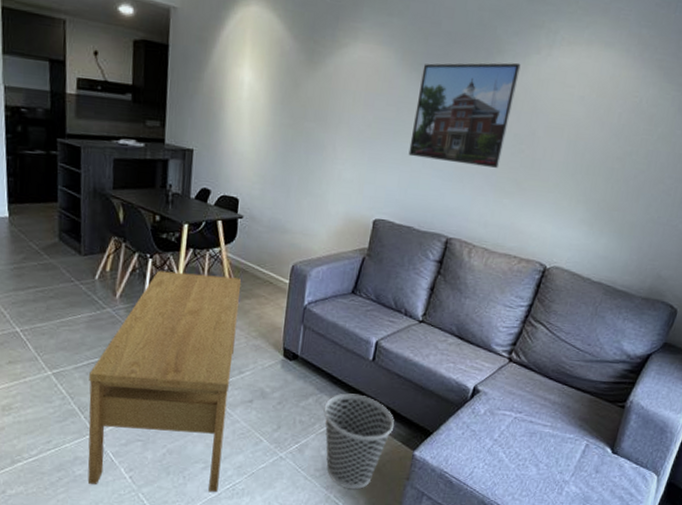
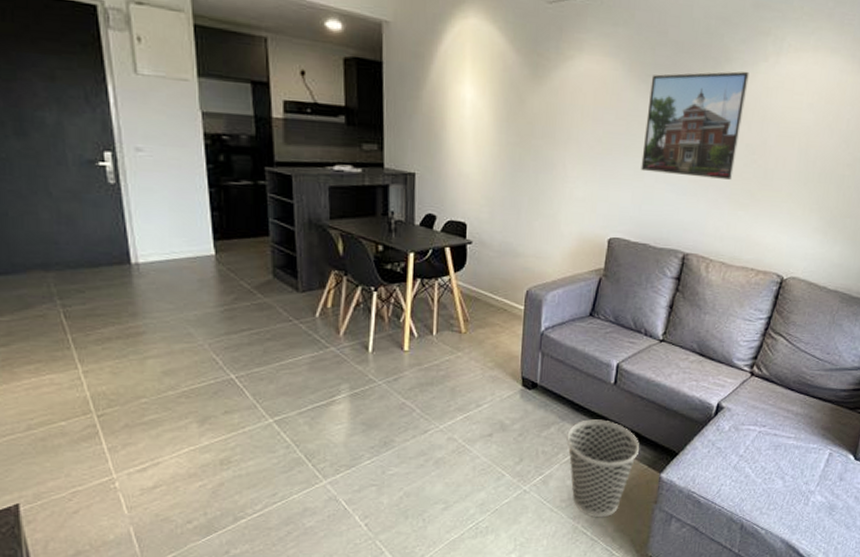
coffee table: present [87,270,241,492] -> none [315,304,473,536]

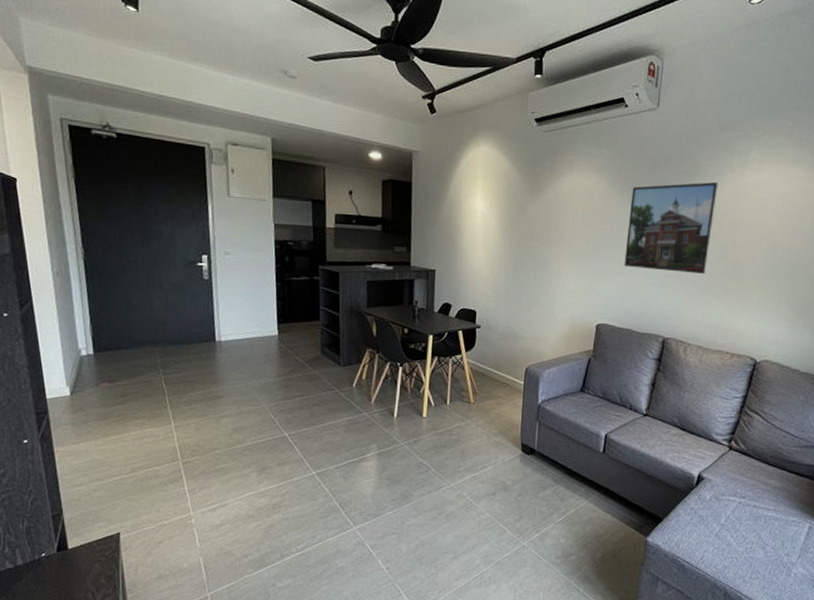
wastebasket: present [566,419,640,518] -> none [561,484,627,576]

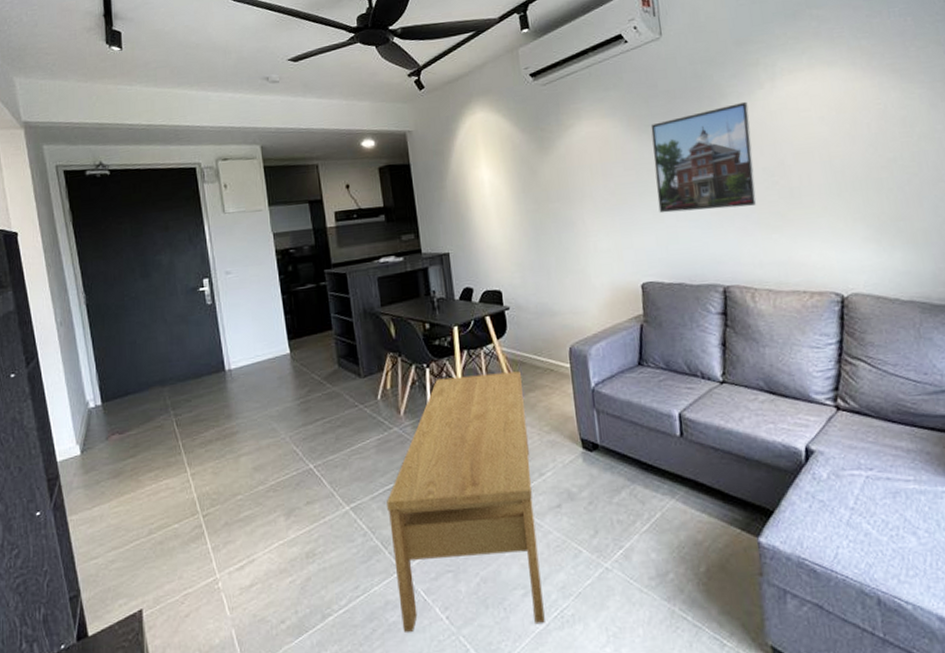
coffee table: none [348,377,481,581] -> present [387,371,545,632]

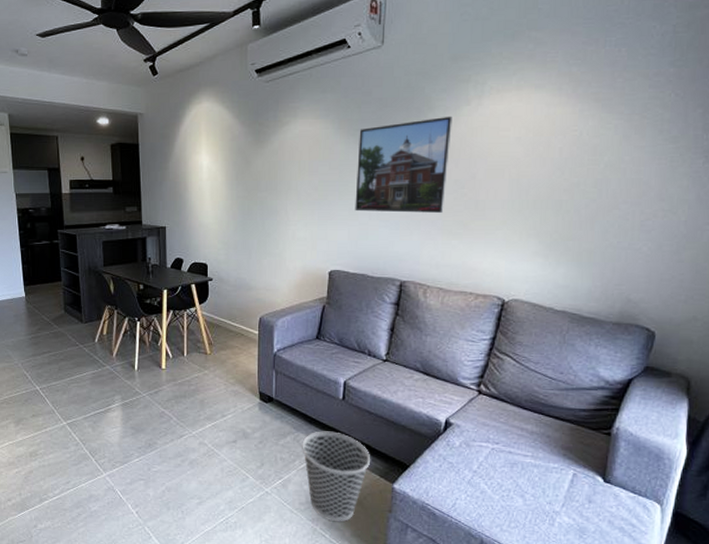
coffee table: present [387,371,545,632] -> none [96,331,216,525]
wastebasket: none [640,478,727,598] -> present [302,431,371,522]

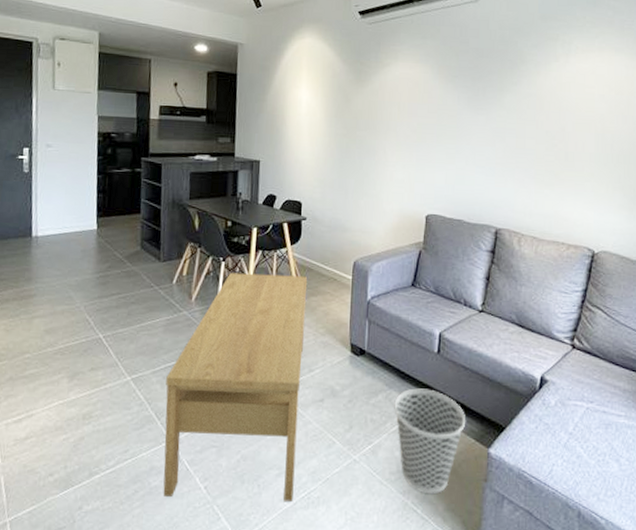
coffee table: none [96,331,216,525] -> present [163,272,307,501]
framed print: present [355,116,452,213] -> none [452,70,543,162]

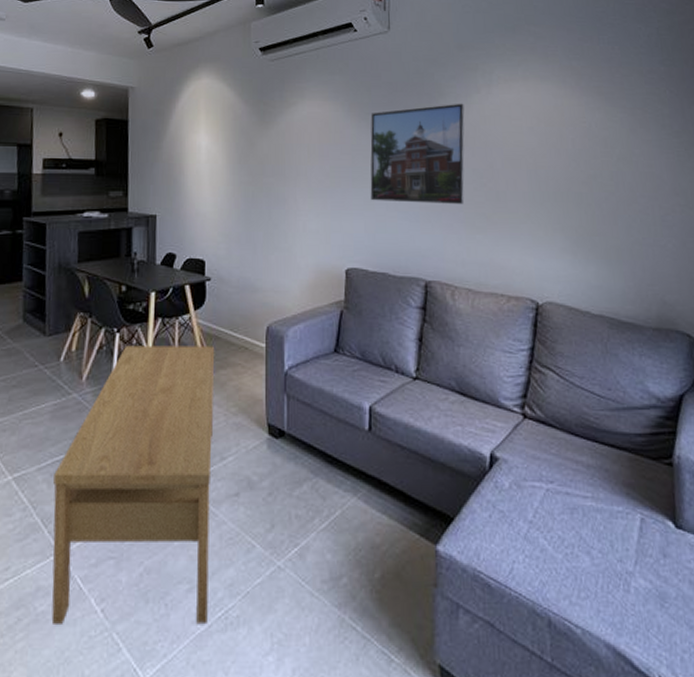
wastebasket: present [394,388,466,495] -> none [322,474,408,606]
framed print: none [452,70,543,162] -> present [370,103,465,204]

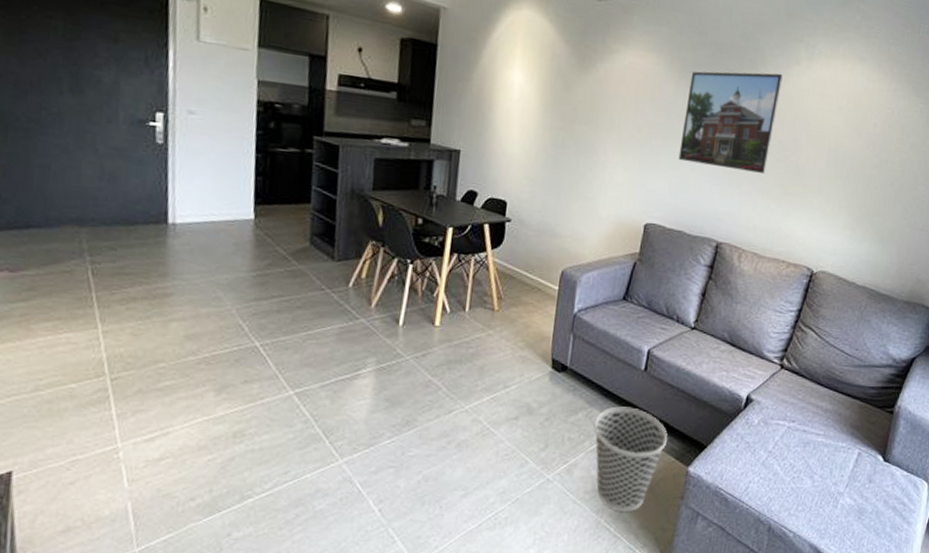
coffee table: present [51,345,214,624] -> none [329,277,508,523]
wastebasket: none [322,474,408,606] -> present [594,406,668,513]

